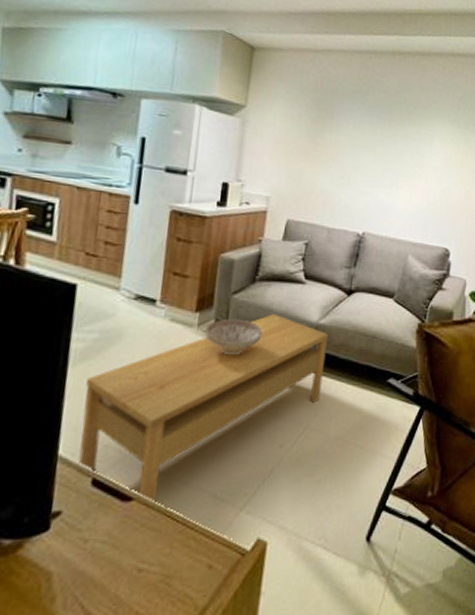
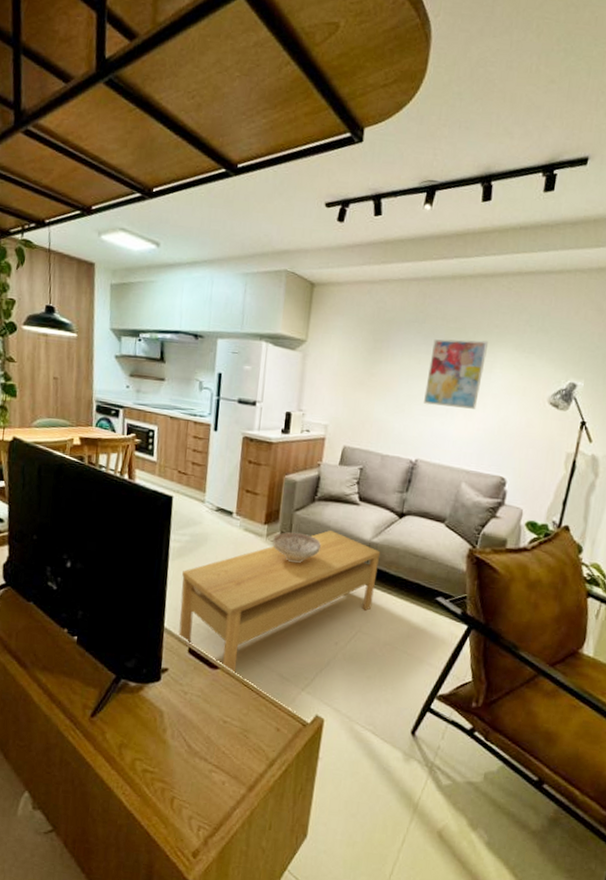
wall art: none [369,111,428,181] -> present [424,339,489,409]

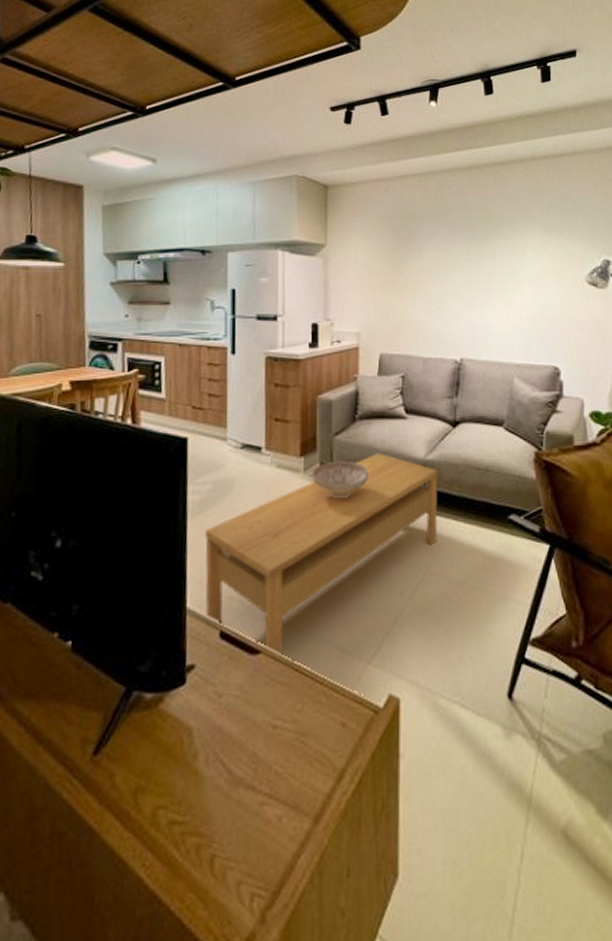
wall art: present [424,339,489,409] -> none [459,226,516,298]

